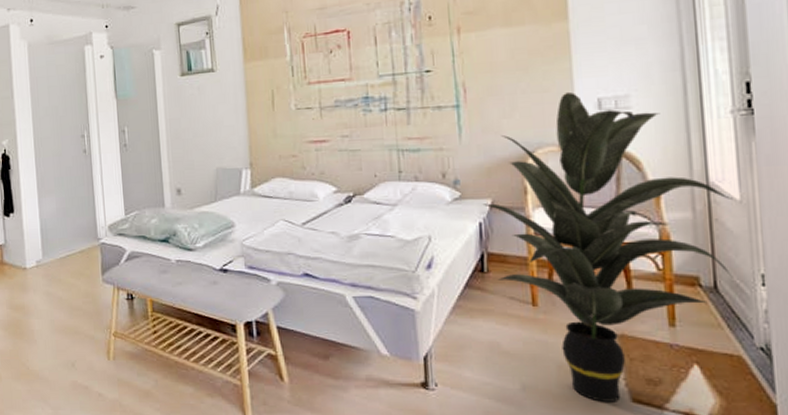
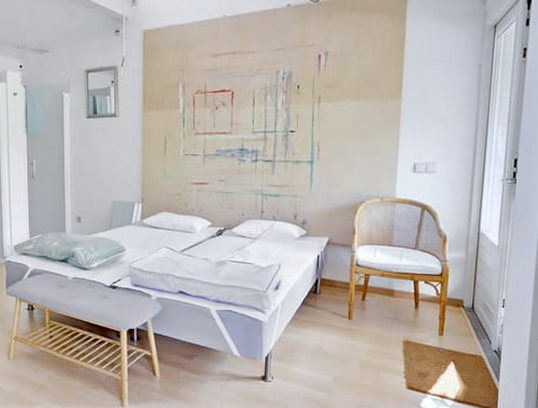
indoor plant: present [482,91,733,402] -> none [321,156,493,389]

